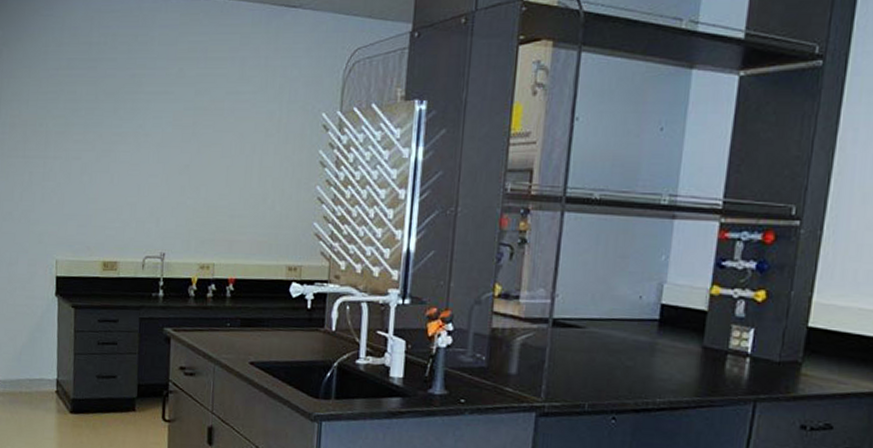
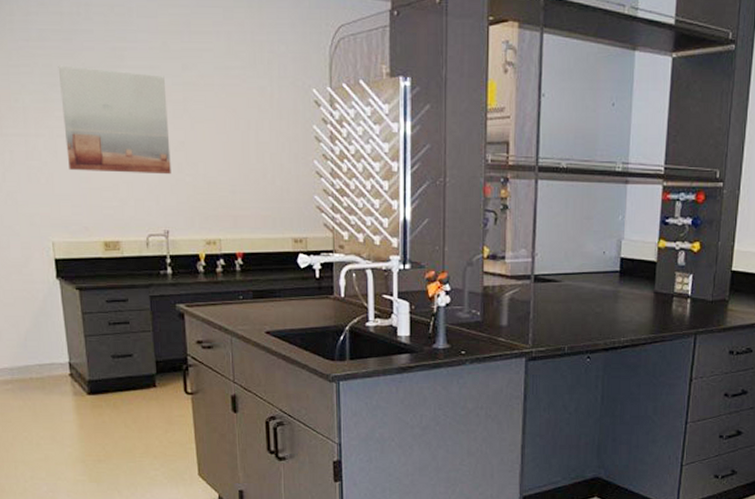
wall art: none [79,92,178,198] -> present [58,65,171,175]

